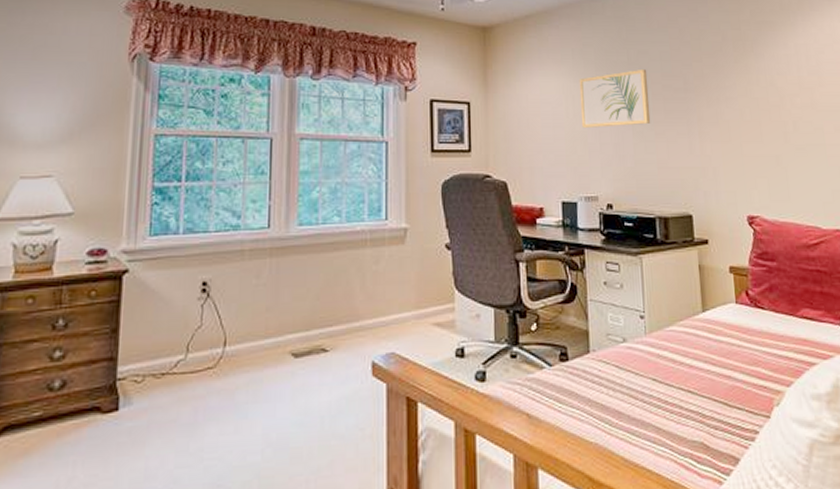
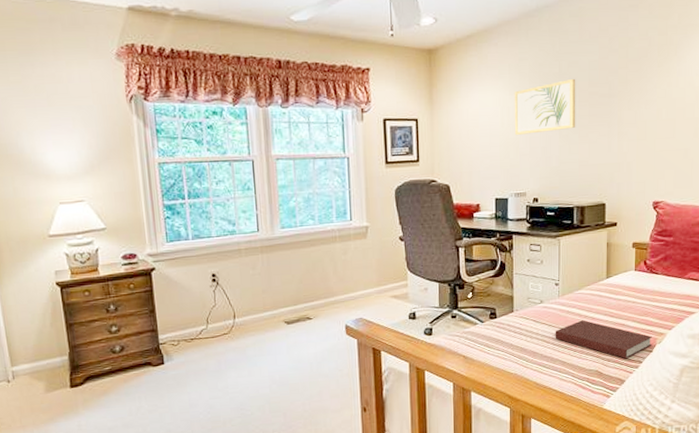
notebook: none [644,368,768,427] -> present [555,320,652,359]

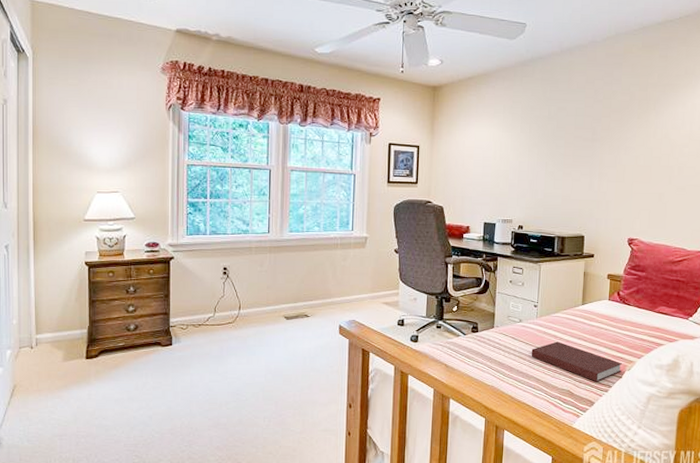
wall art: present [514,78,576,136] -> none [505,122,563,169]

